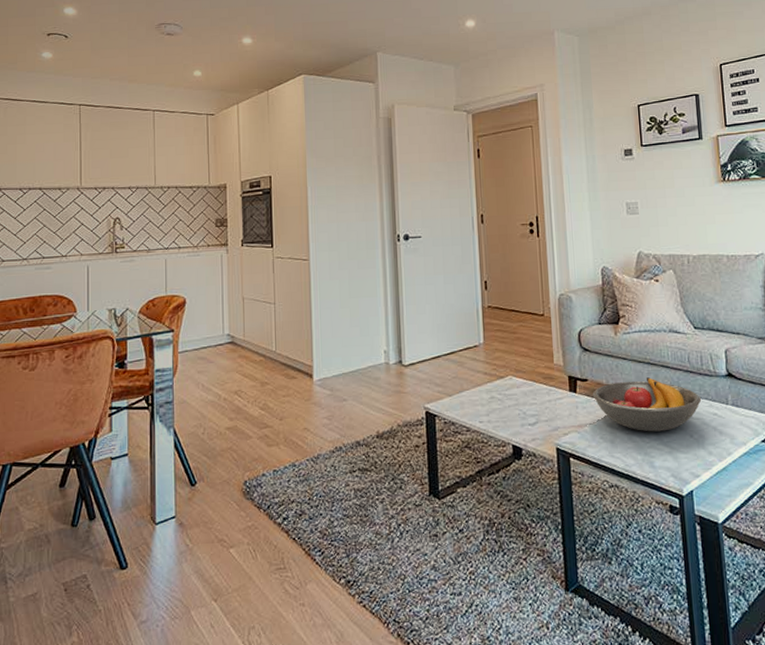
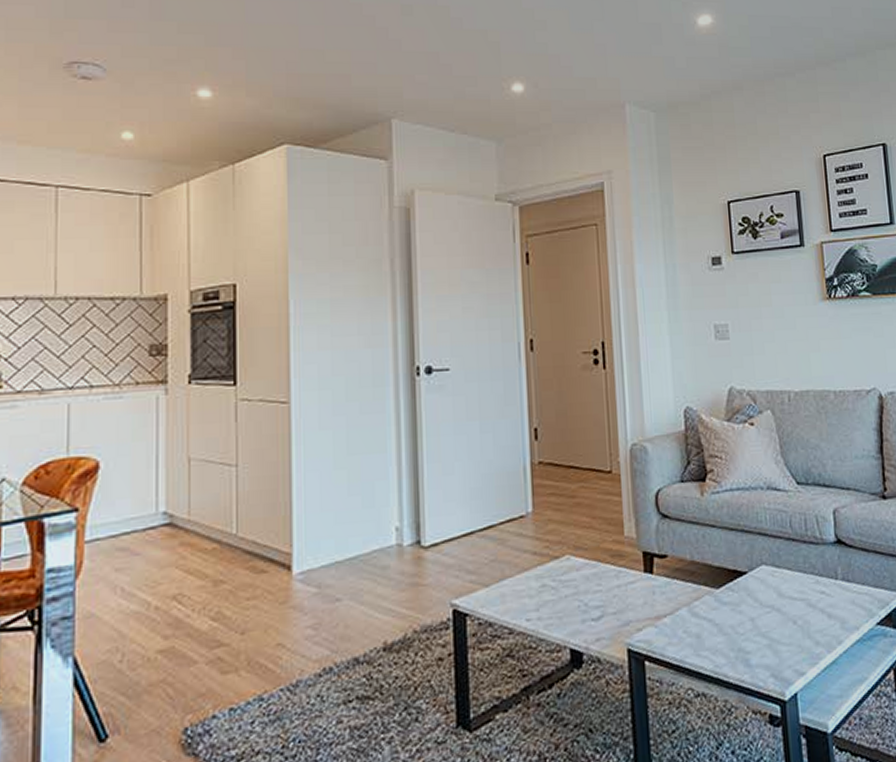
fruit bowl: present [592,377,702,432] -> none [673,549,807,621]

